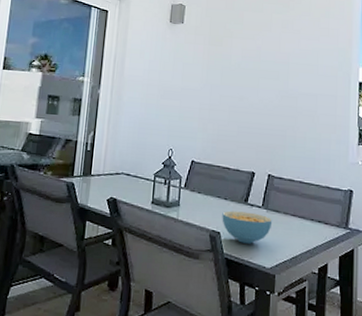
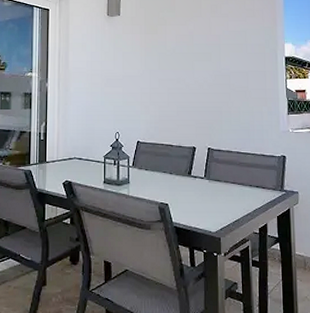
cereal bowl: present [222,210,273,244] -> none [169,183,215,212]

